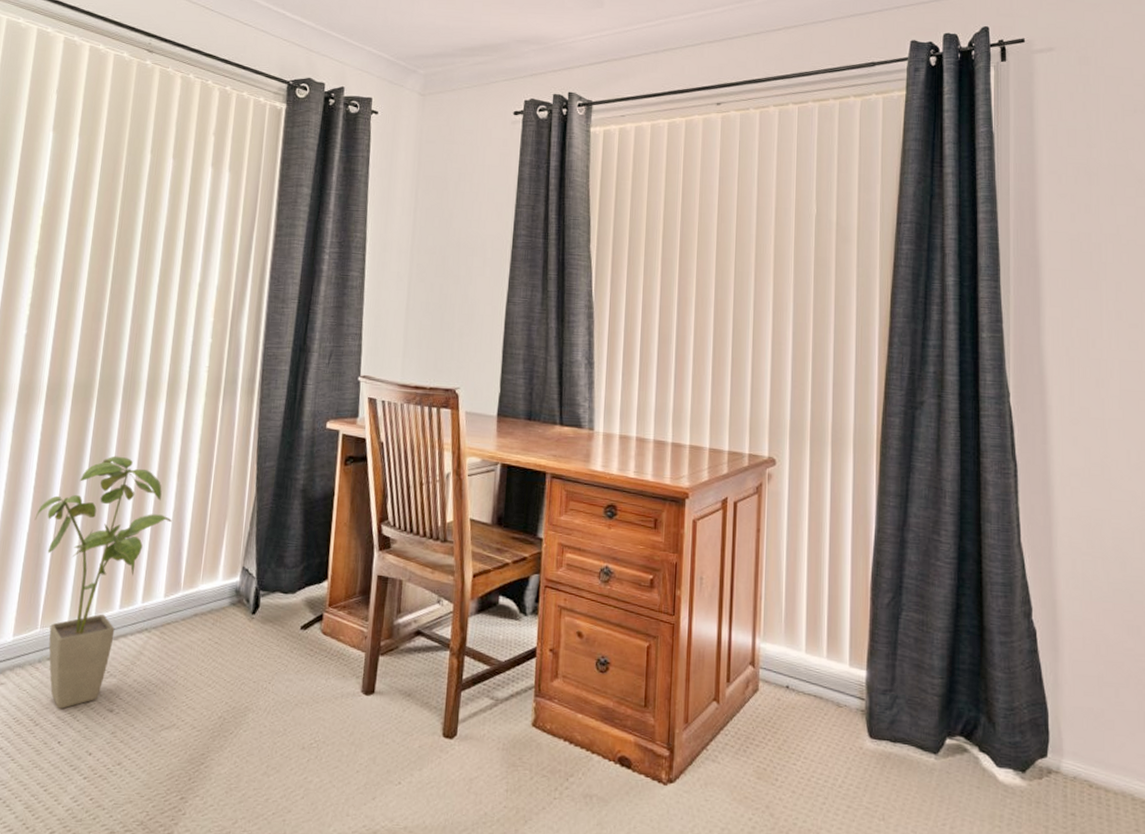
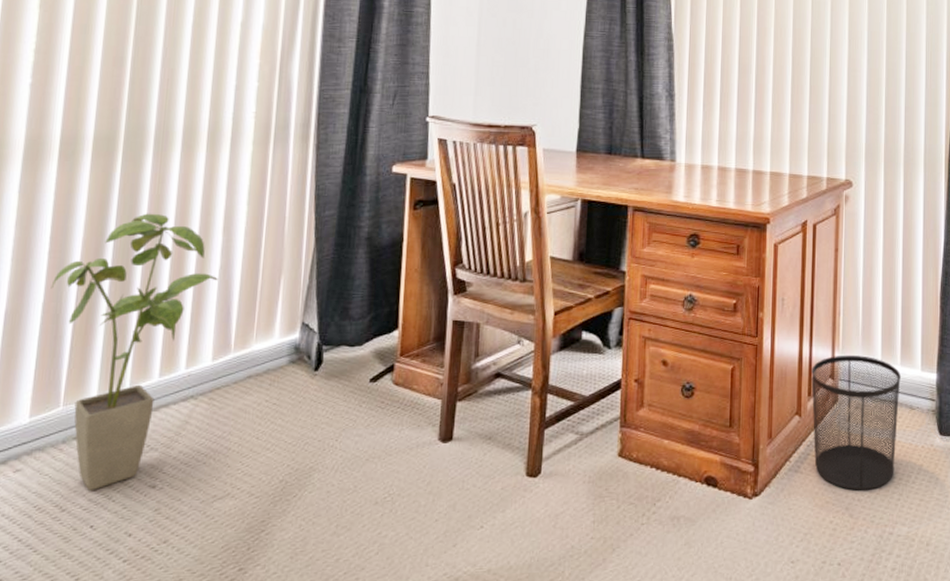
waste bin: none [730,641,827,790] -> present [811,354,901,491]

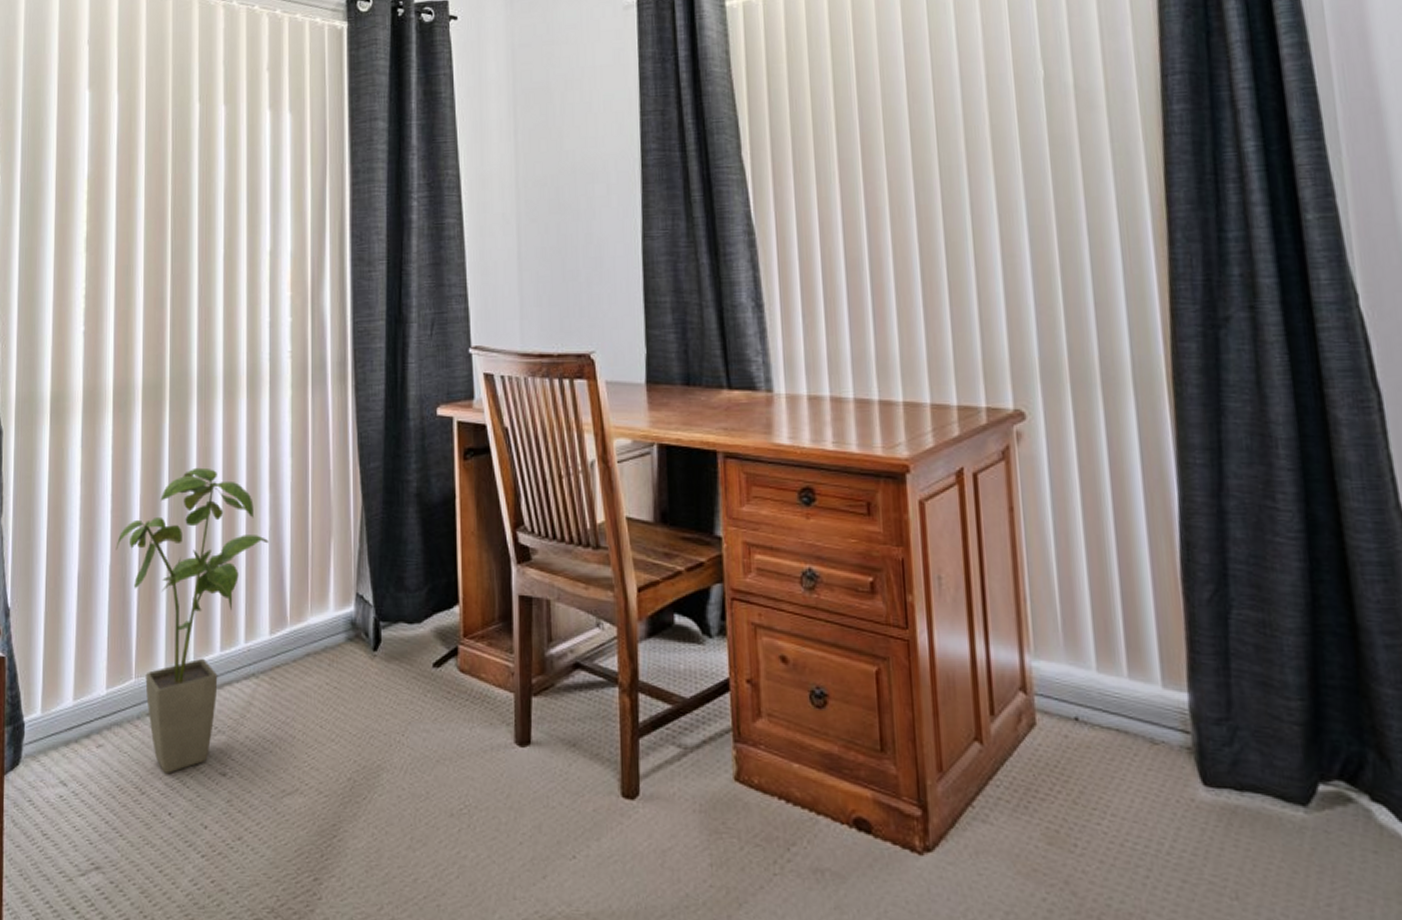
waste bin: present [811,354,901,491] -> none [992,658,1136,859]

